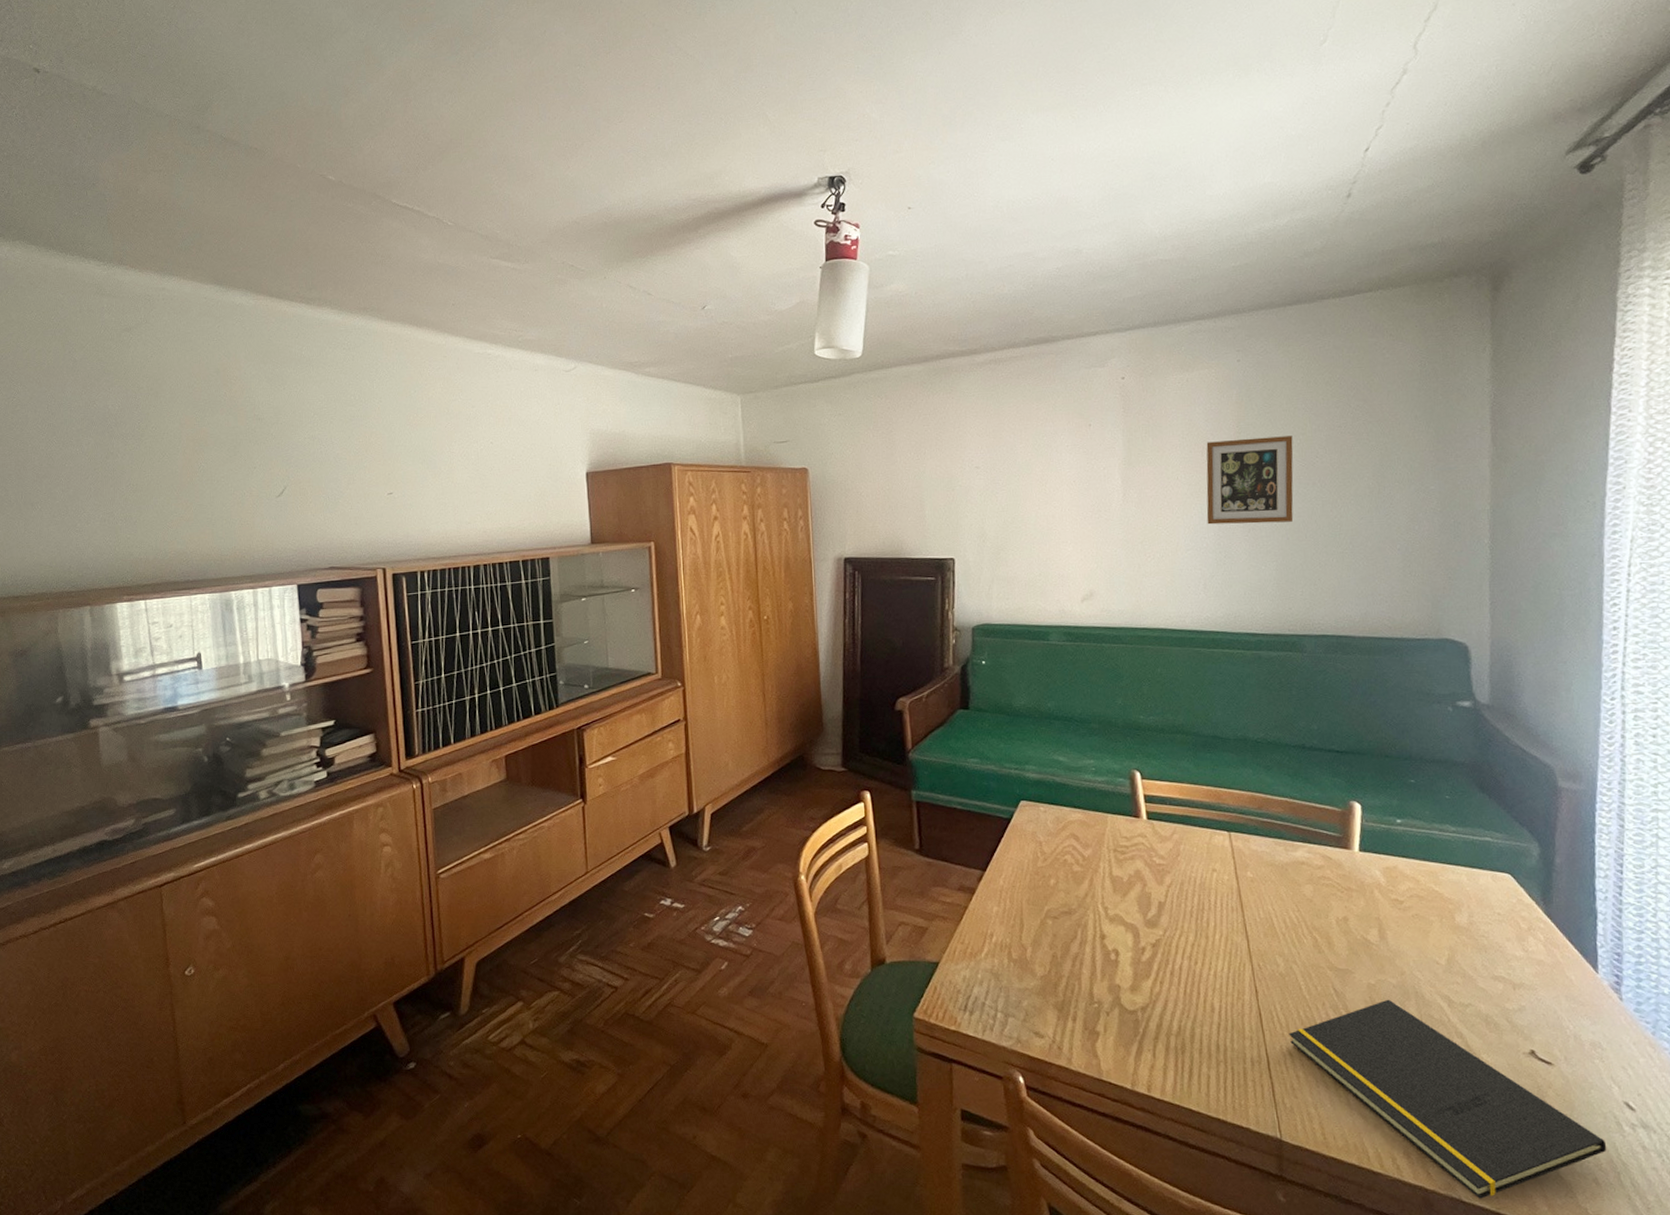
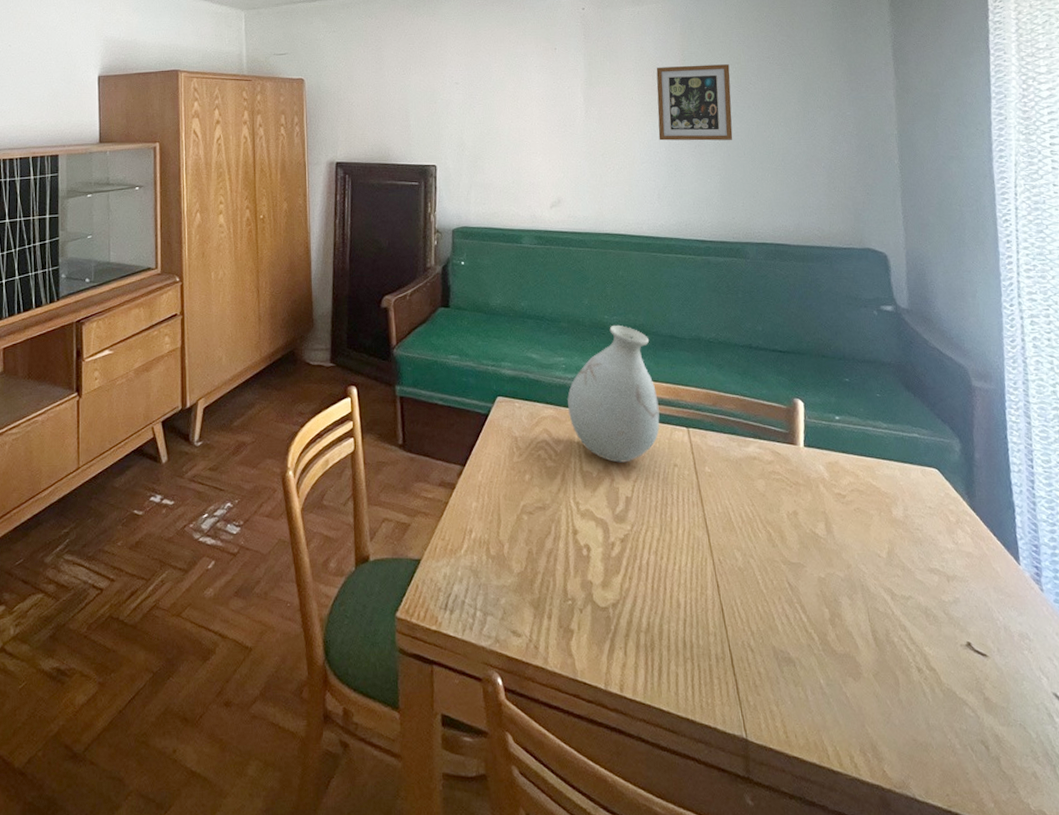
vase: none [1097,725,1199,868] -> present [567,324,660,463]
notepad: present [1289,999,1607,1199] -> none [749,592,1042,797]

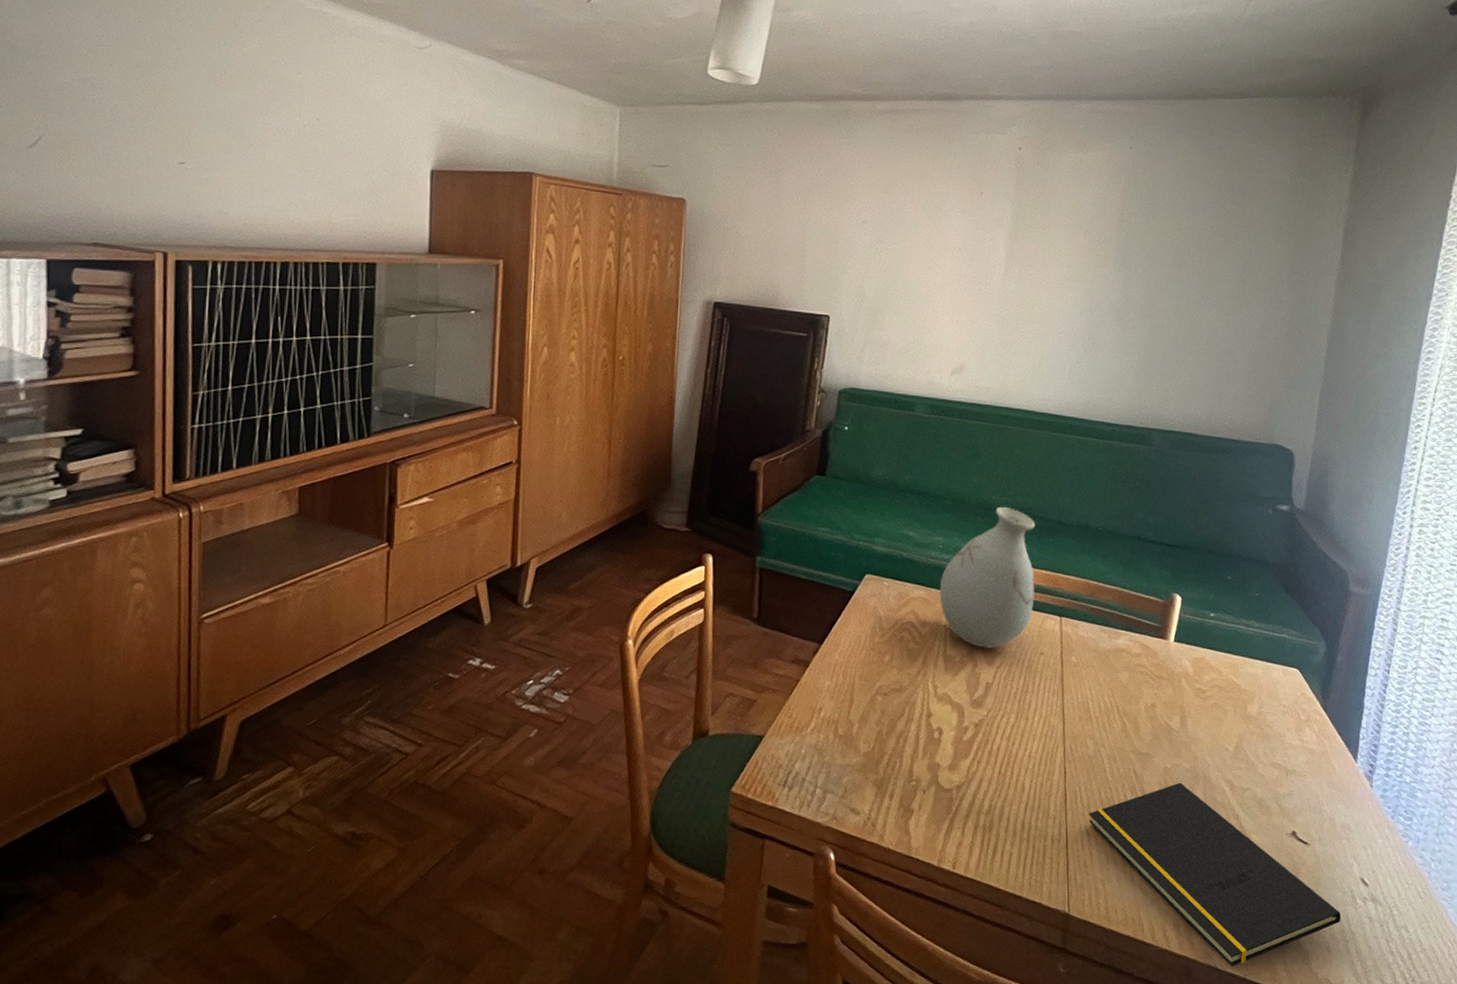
picture frame: present [656,64,733,141] -> none [1080,226,1170,316]
notepad: none [749,592,1042,797] -> present [1088,782,1342,966]

